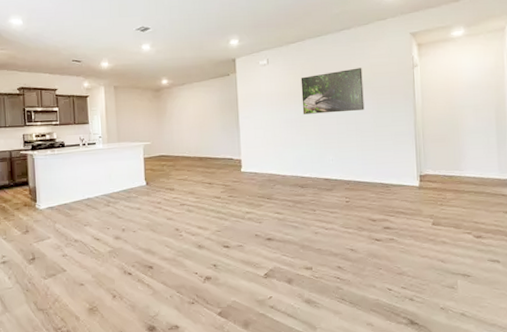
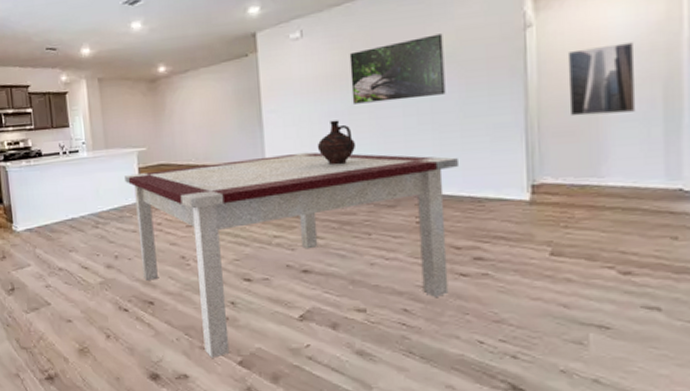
dining table: none [133,148,373,311] -> present [125,152,458,358]
ceramic jug: none [278,125,305,159] -> present [317,120,355,166]
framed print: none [439,81,481,129] -> present [567,42,636,117]

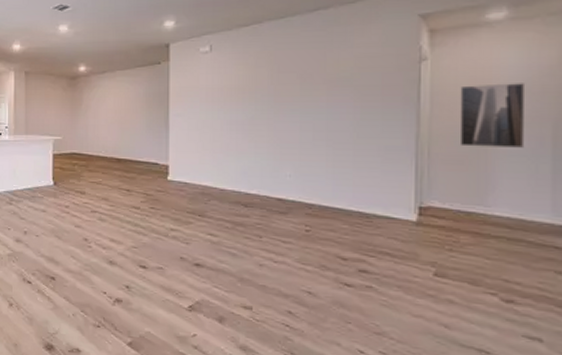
dining table: present [125,152,458,358] -> none [40,155,349,336]
ceramic jug: present [317,120,355,166] -> none [217,128,253,170]
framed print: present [349,33,446,104] -> none [253,59,342,116]

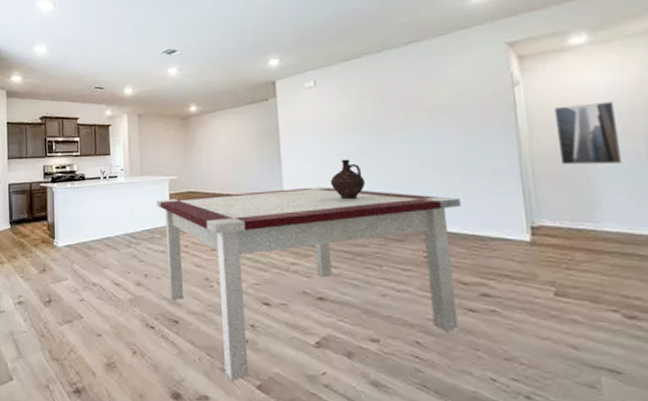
dining table: none [40,155,349,336] -> present [157,186,461,380]
ceramic jug: none [217,128,253,170] -> present [330,159,365,200]

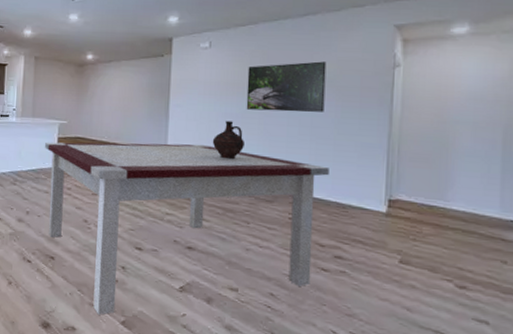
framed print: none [357,88,445,146] -> present [246,61,327,112]
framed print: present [553,101,623,165] -> none [425,91,482,149]

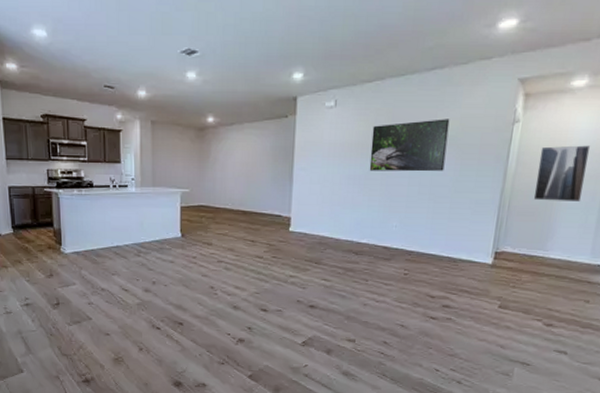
dining table: present [45,142,329,315] -> none [168,207,444,371]
ceramic jug: present [212,120,244,160] -> none [335,183,366,221]
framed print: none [425,91,482,149] -> present [533,145,591,202]

